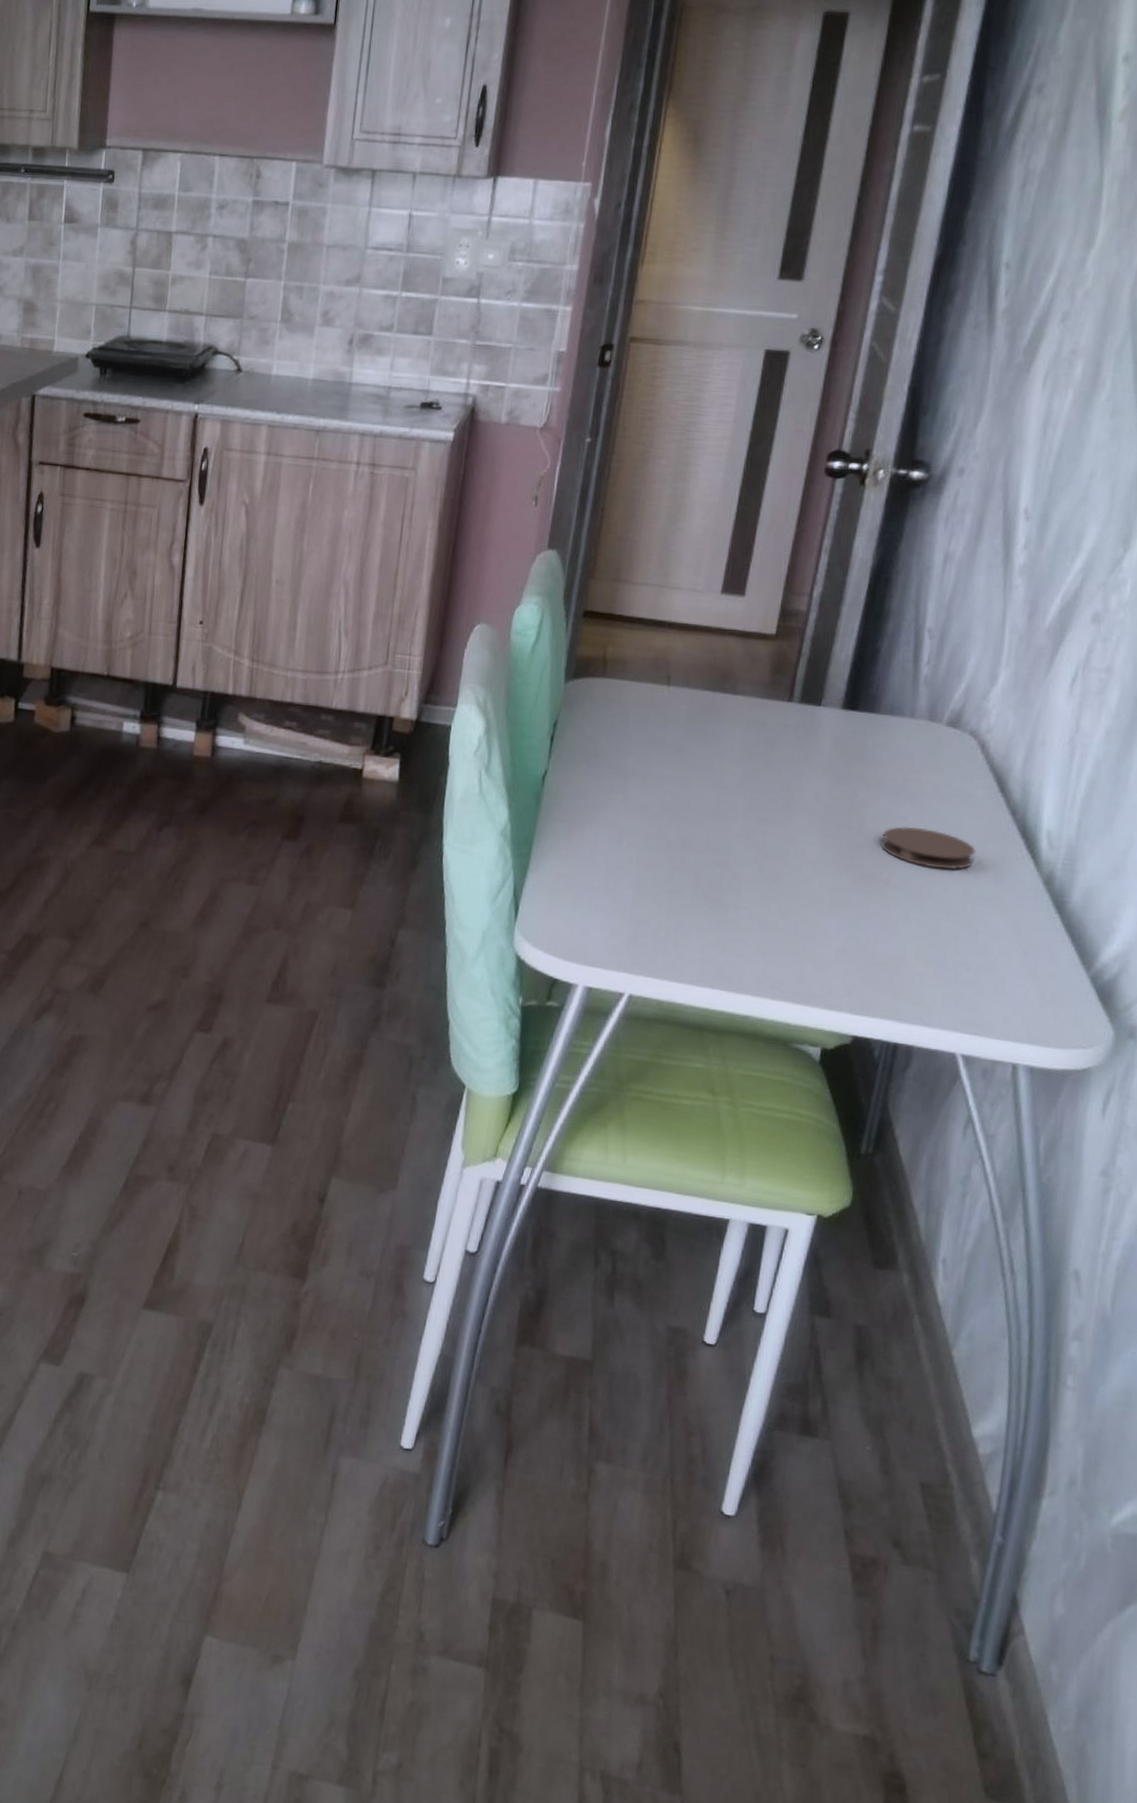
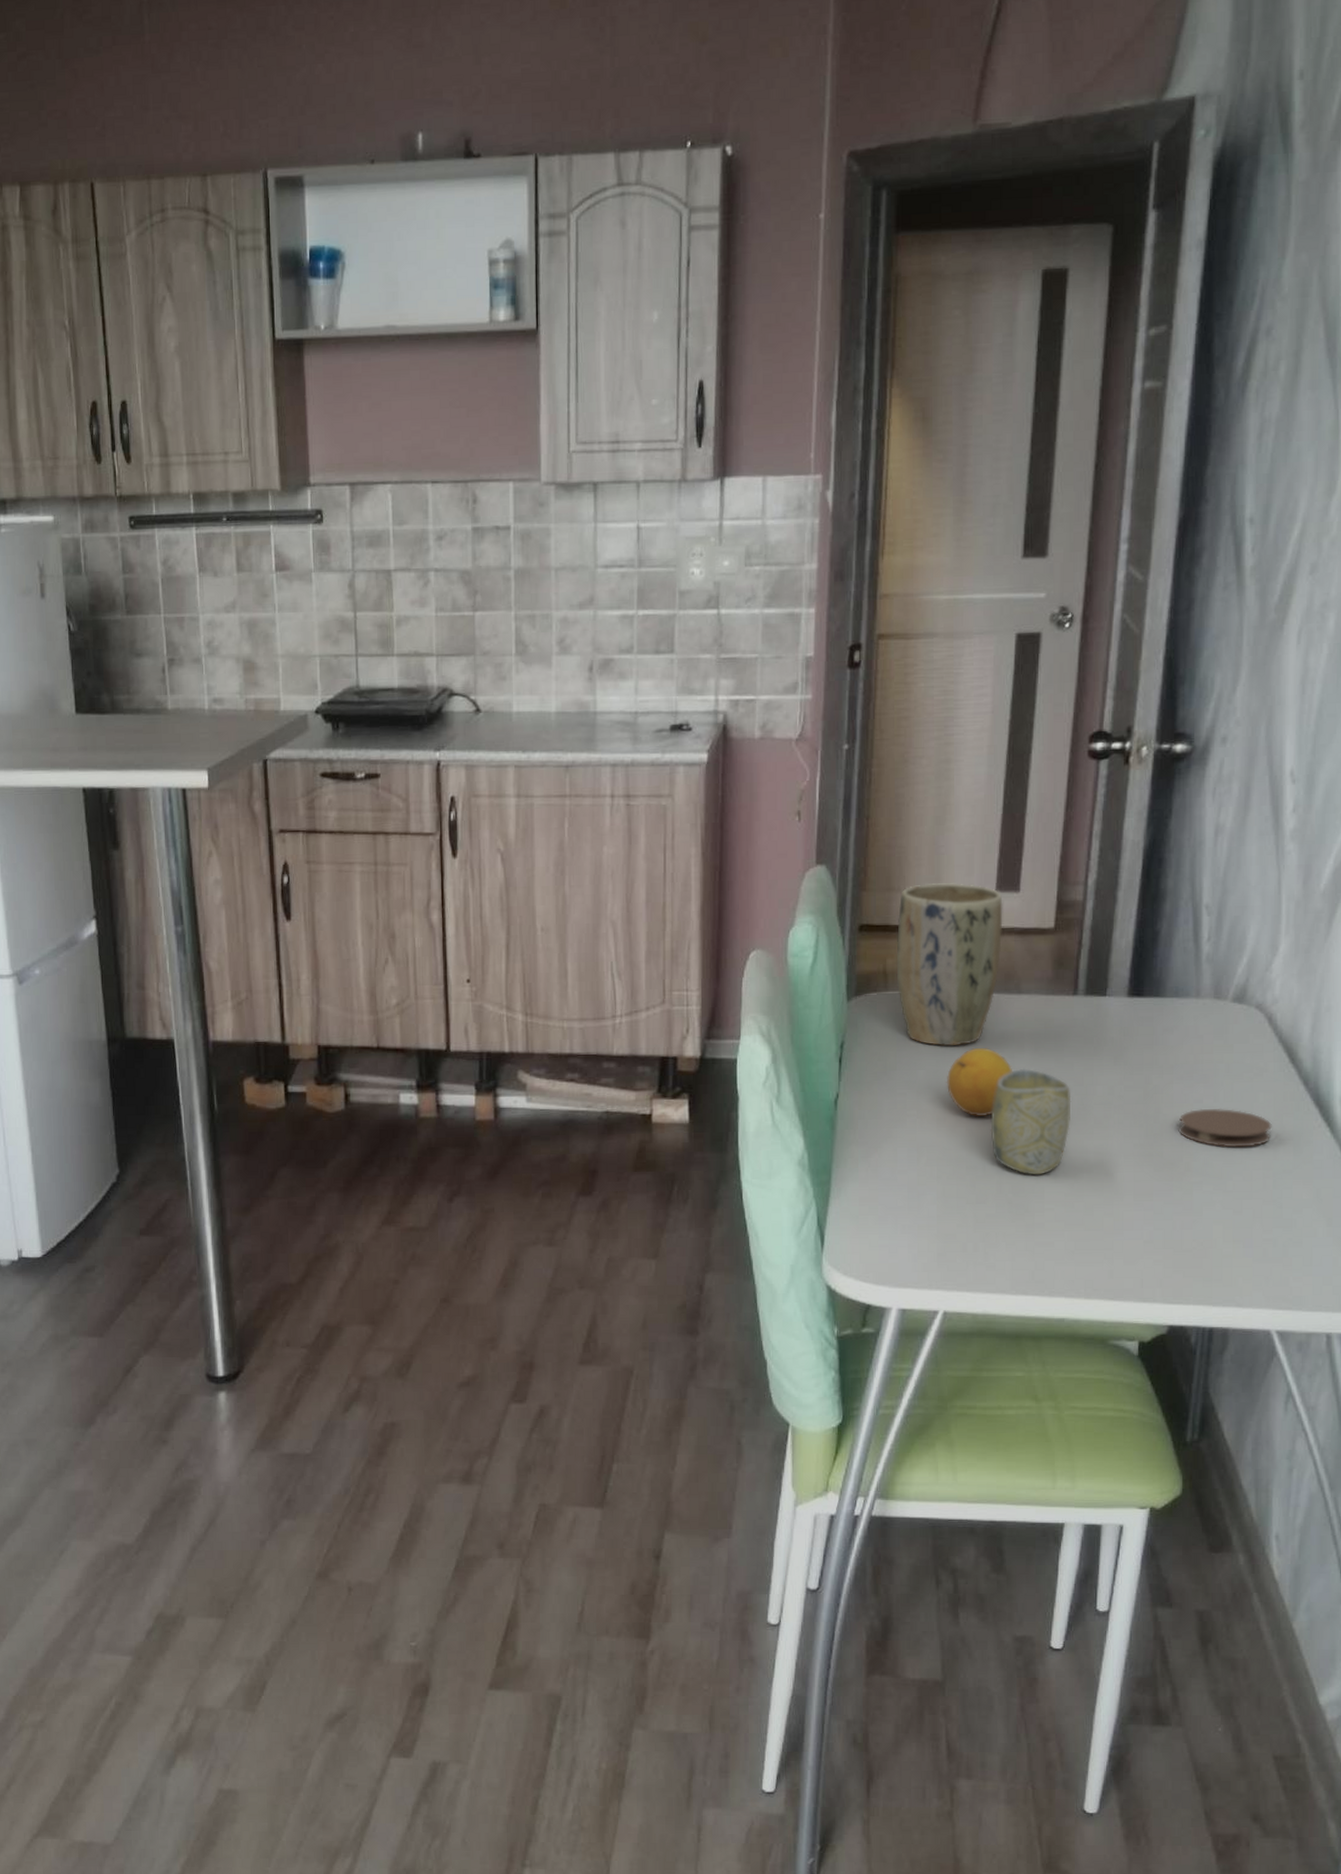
plant pot: none [615,578,727,738] -> present [896,883,1003,1046]
fruit: none [654,742,721,810] -> present [946,1048,1012,1117]
cup: none [693,766,777,872] -> present [990,1068,1072,1176]

